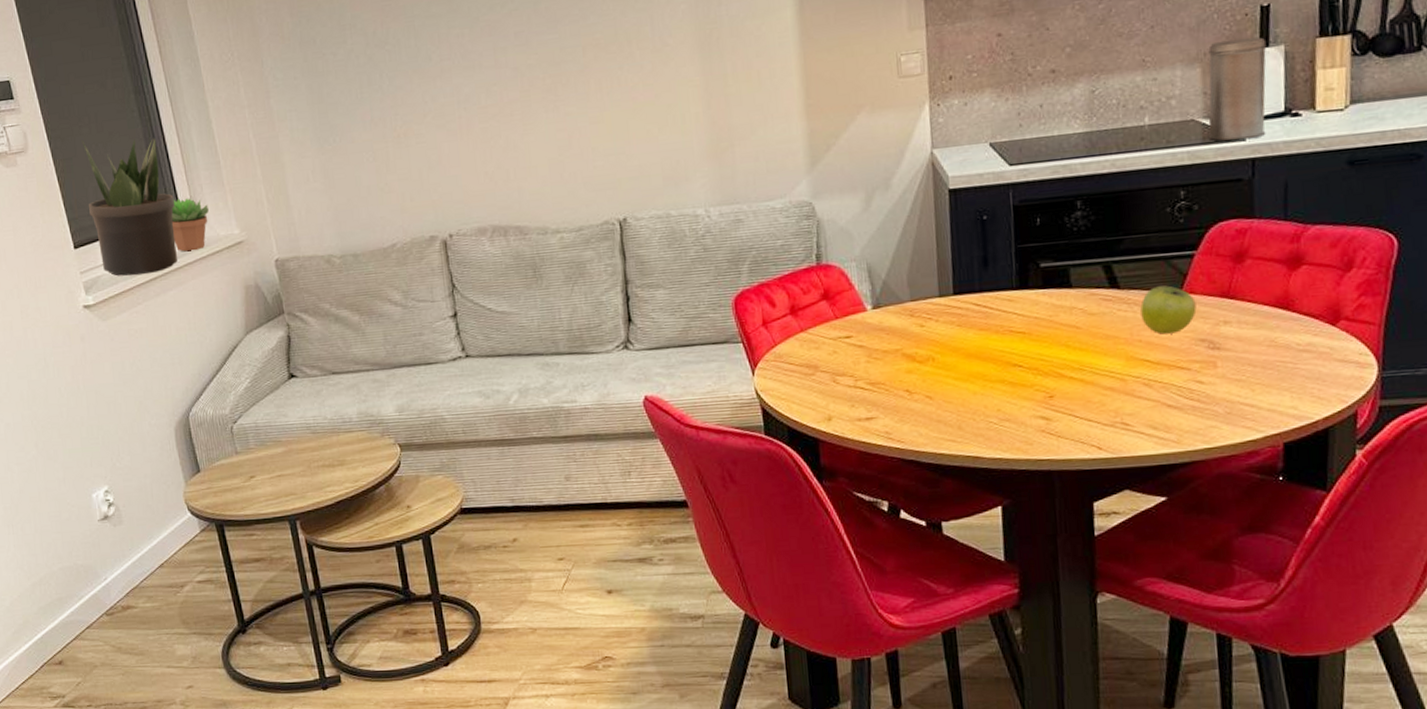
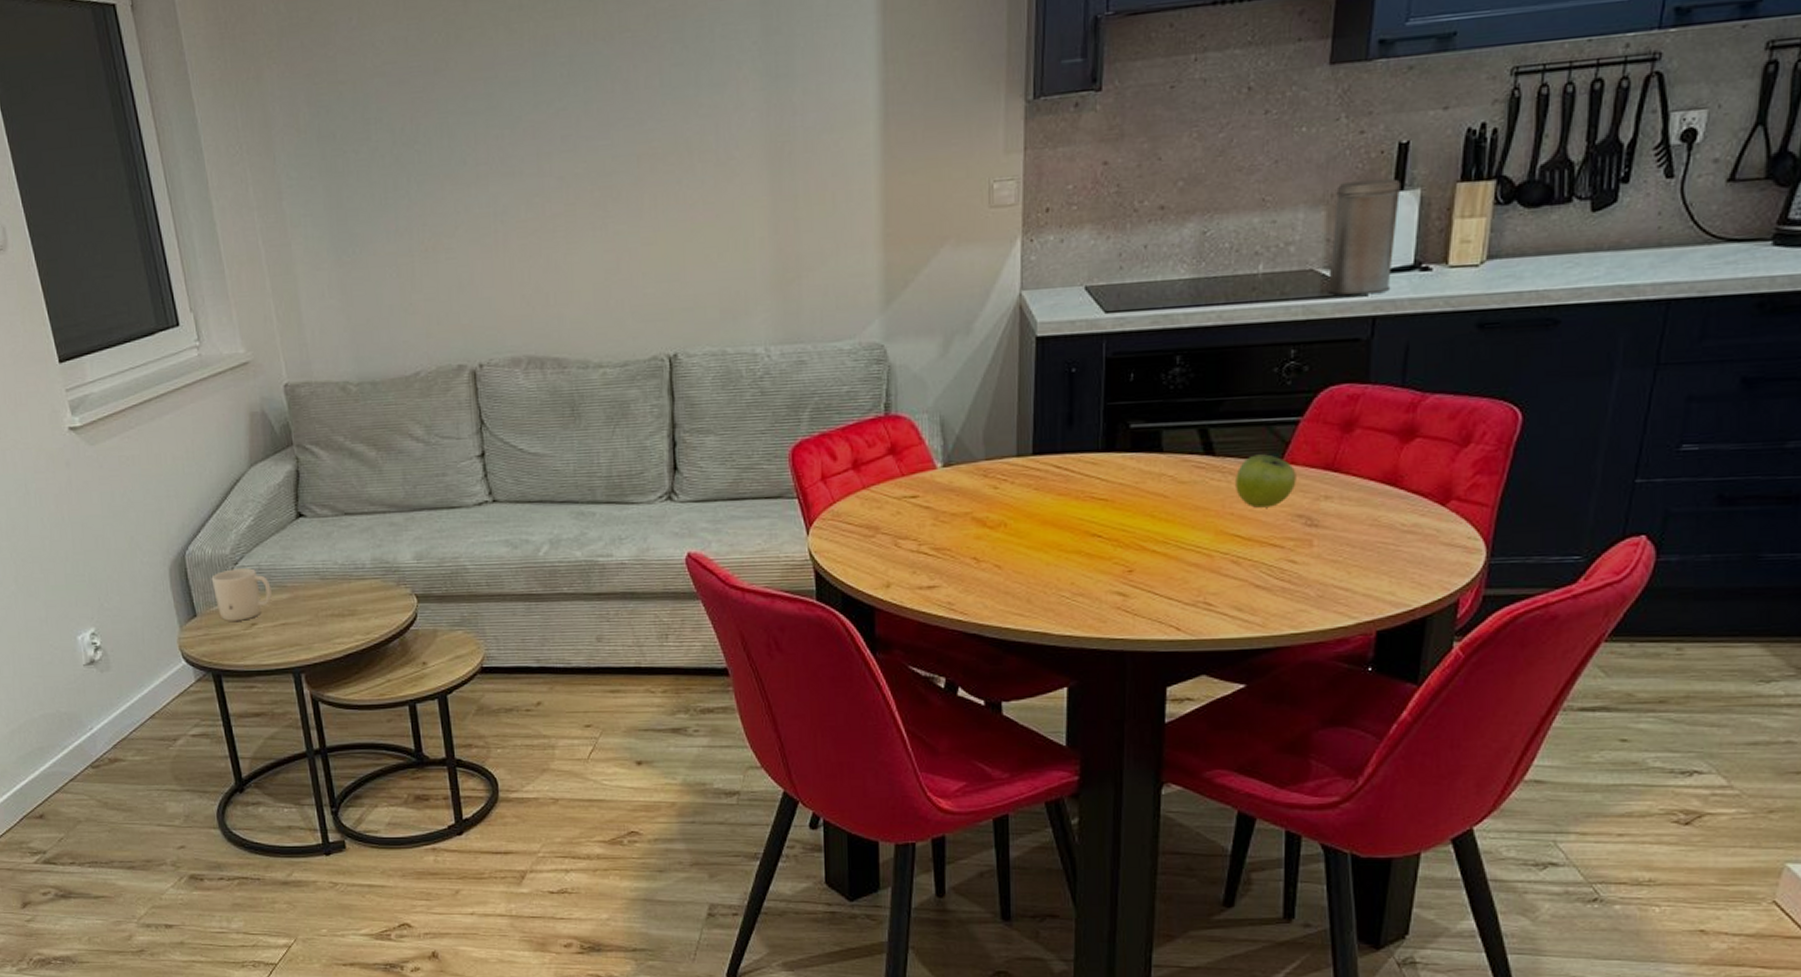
planter: present [82,138,177,277] -> none [68,240,175,397]
succulent plant: present [171,197,209,252] -> none [169,310,211,372]
mug: none [213,426,268,475] -> present [211,568,272,621]

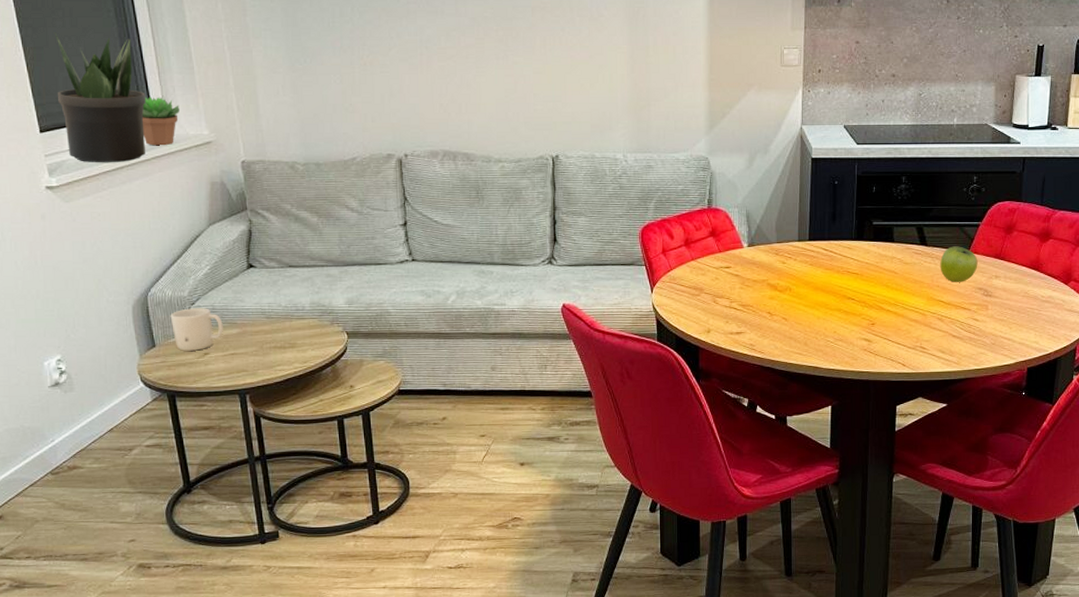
planter: none [68,240,175,397] -> present [54,32,146,163]
succulent plant: none [169,310,211,372] -> present [142,96,180,146]
canister: present [1326,178,1402,296] -> none [995,68,1040,143]

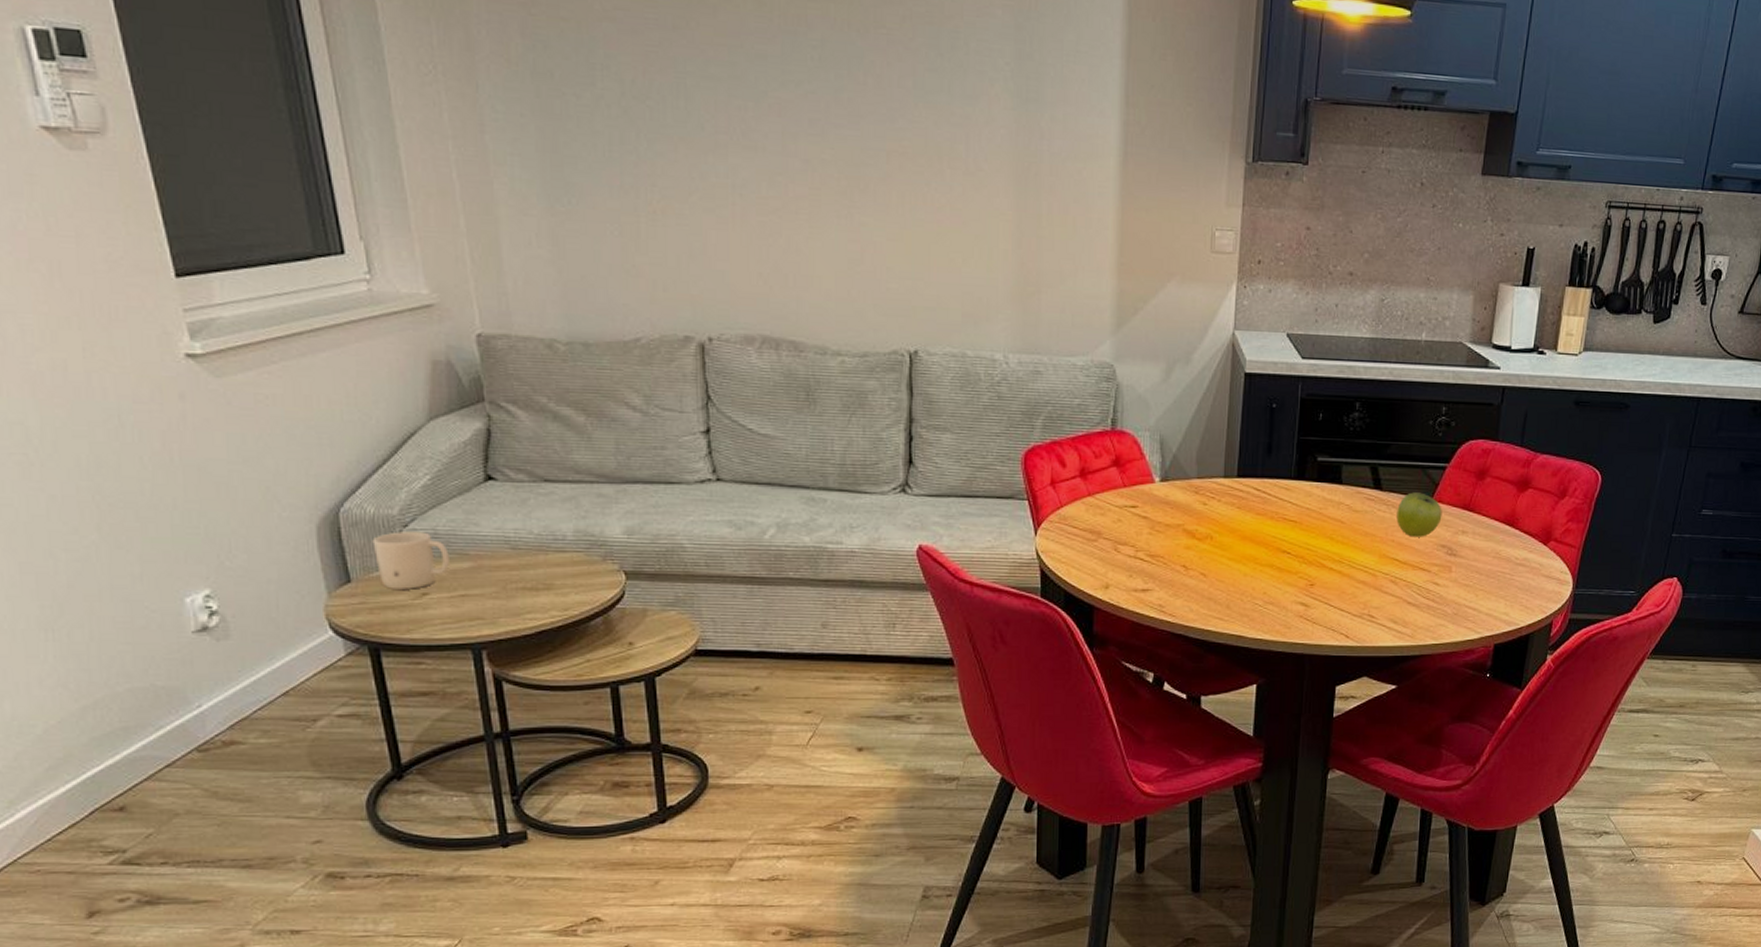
planter: present [54,32,146,163] -> none [196,135,336,327]
succulent plant: present [142,96,180,146] -> none [330,236,386,307]

